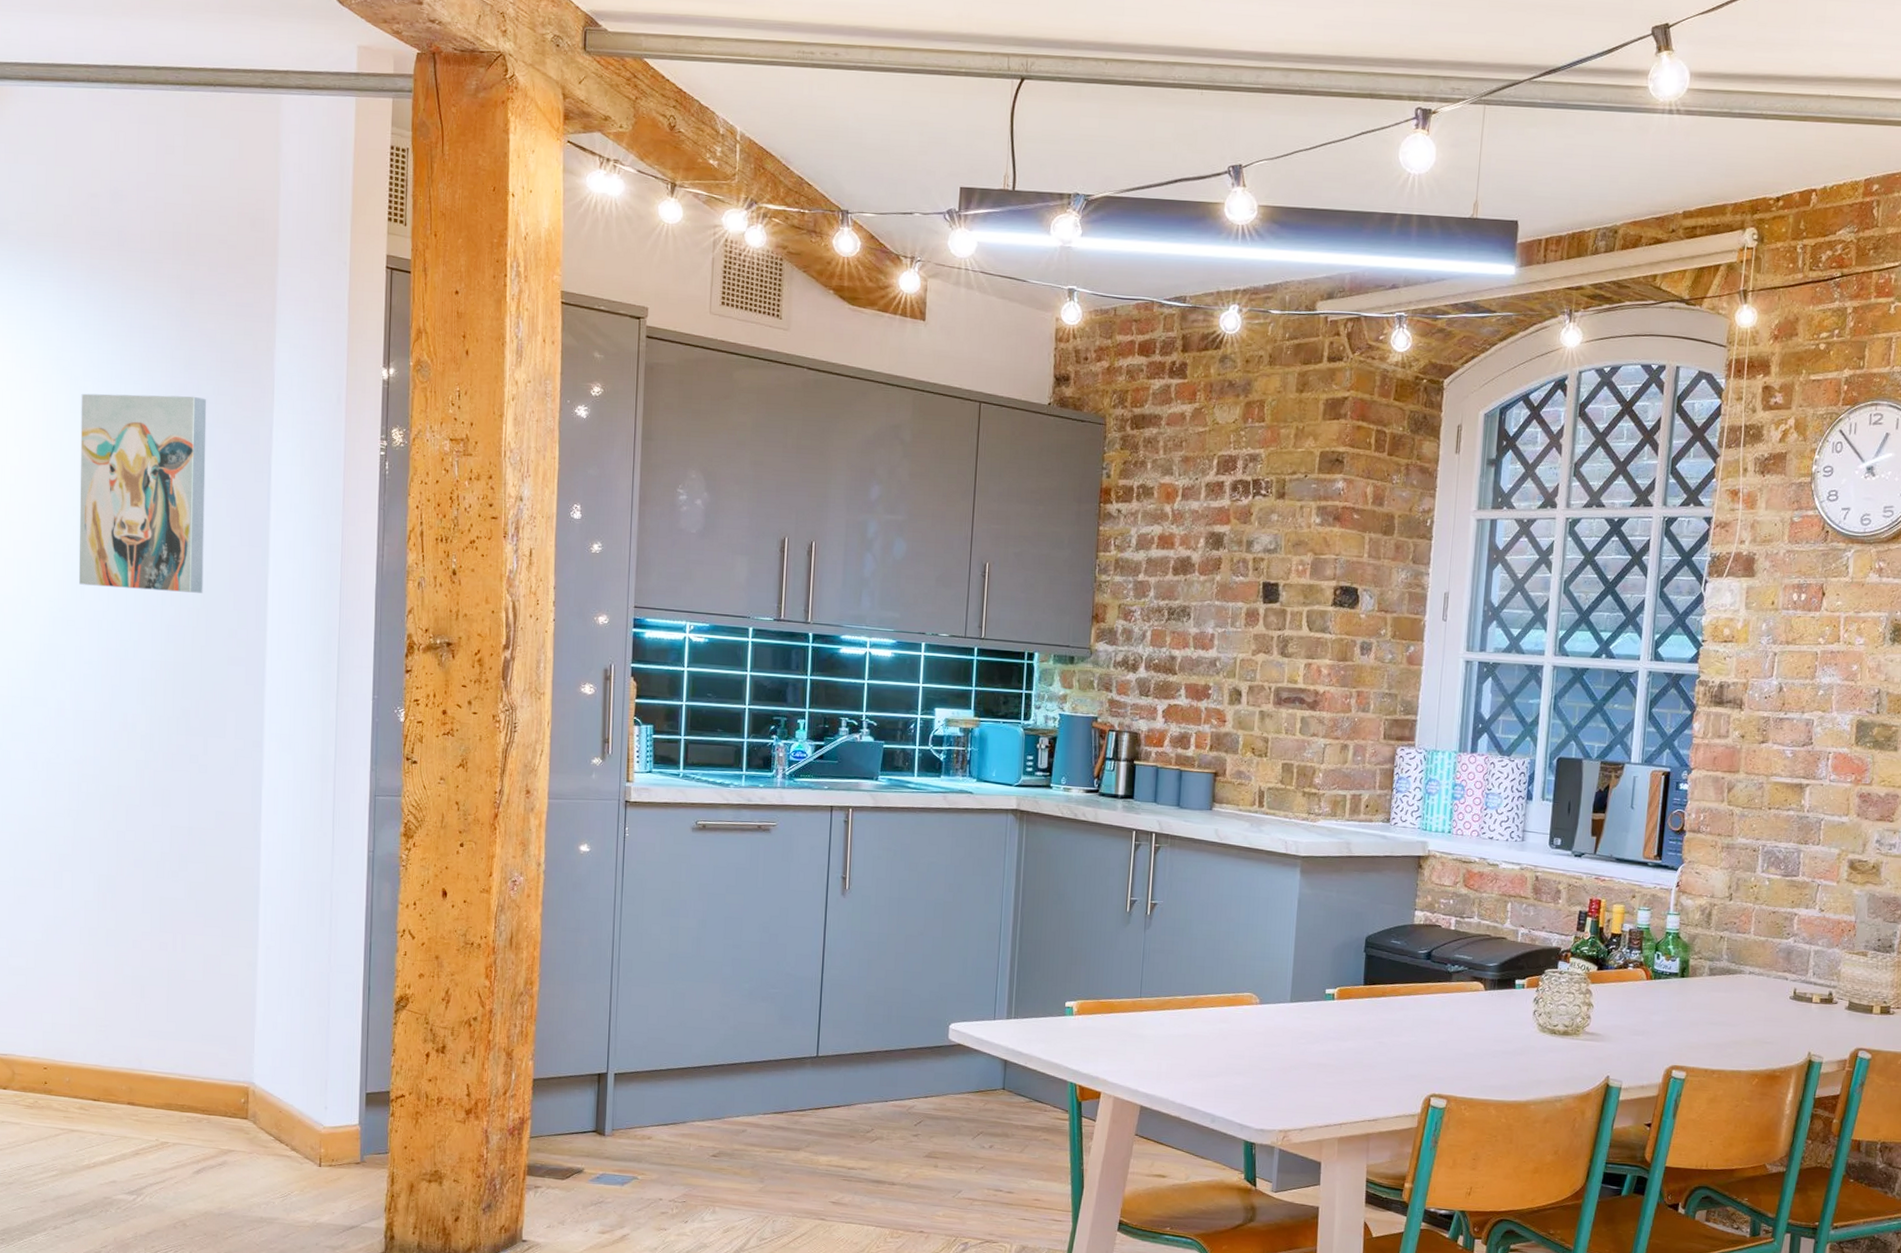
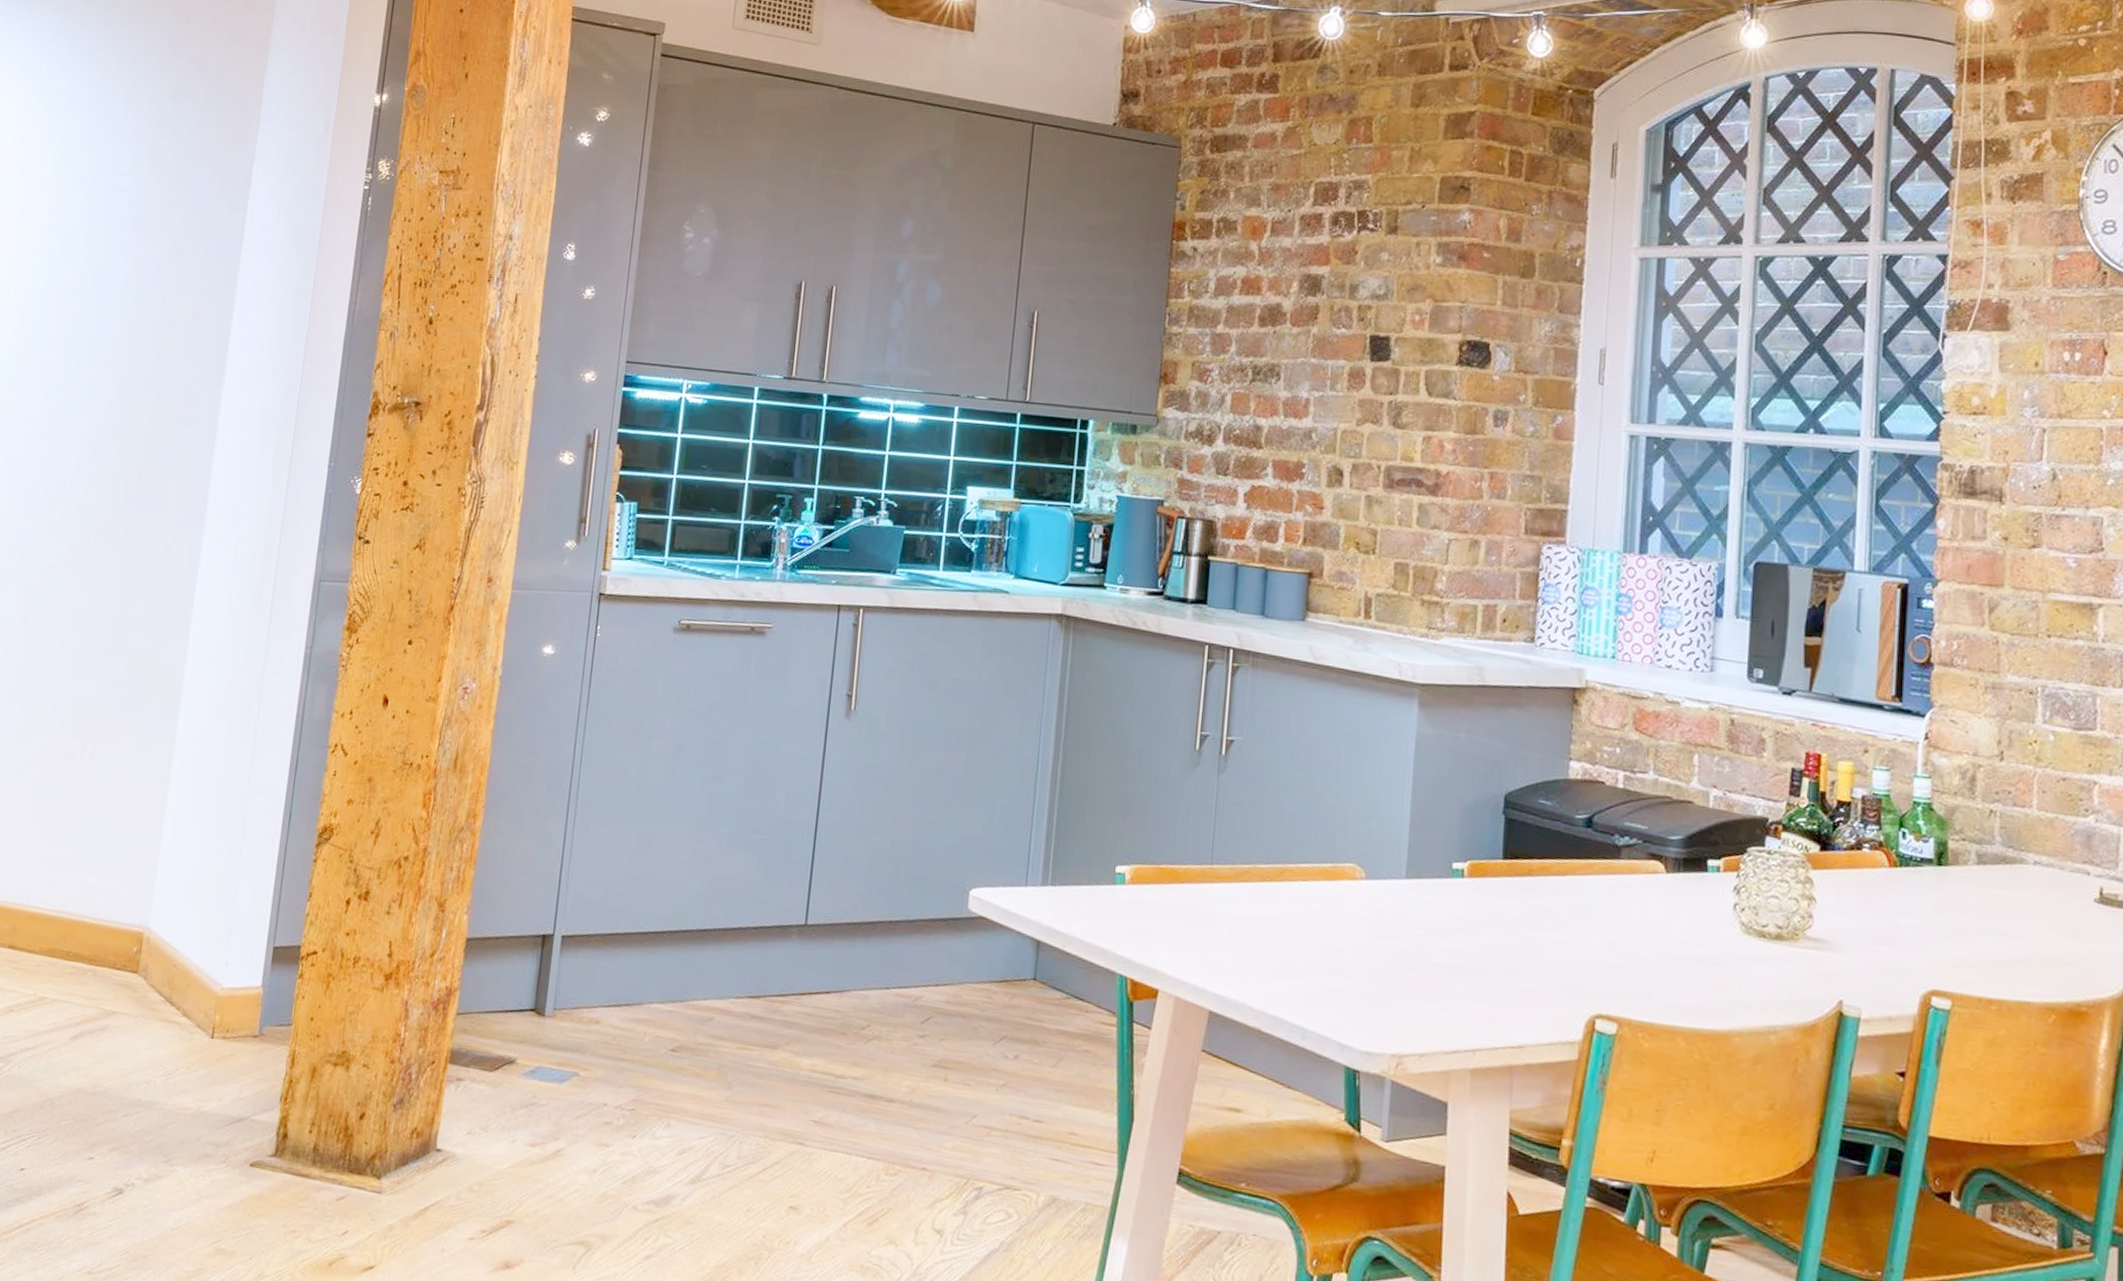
wall art: present [78,393,207,593] -> none [34,125,190,344]

